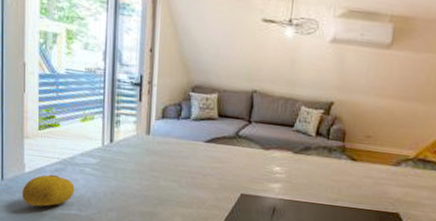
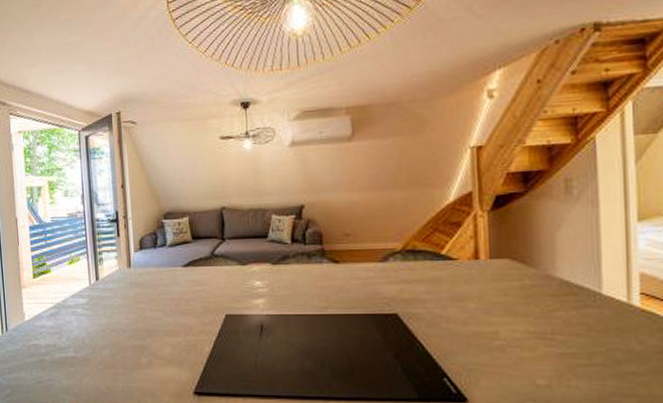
fruit: present [22,174,75,207] -> none [24,319,70,353]

